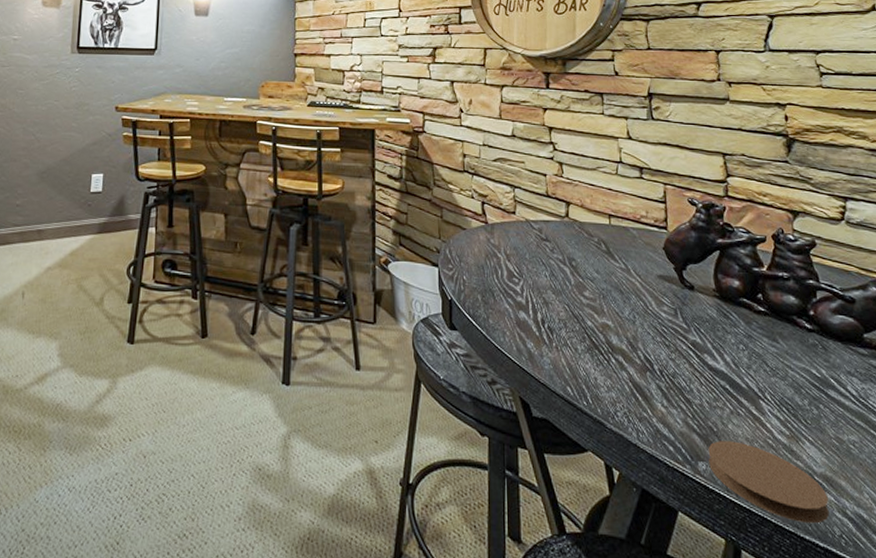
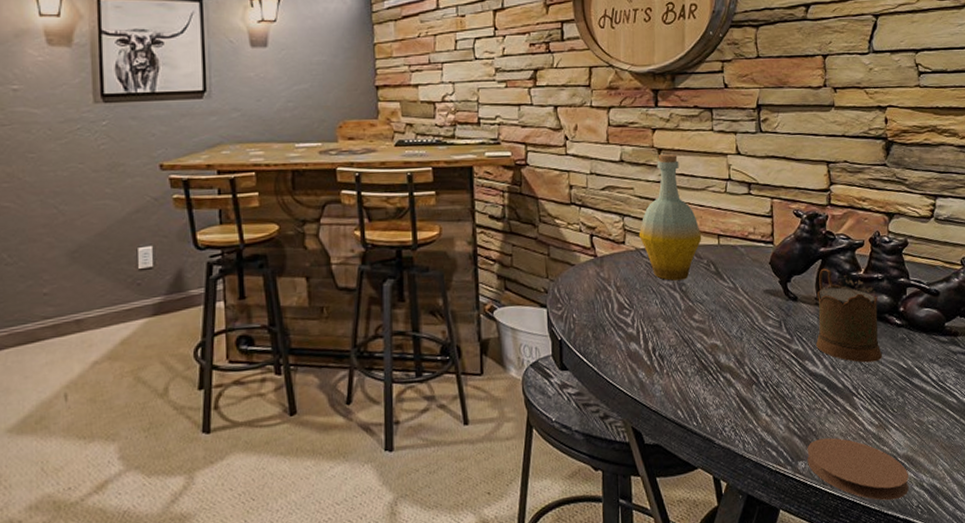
bottle: none [529,133,593,255] -> present [638,154,702,281]
beer mug: none [716,260,791,366] -> present [816,268,882,363]

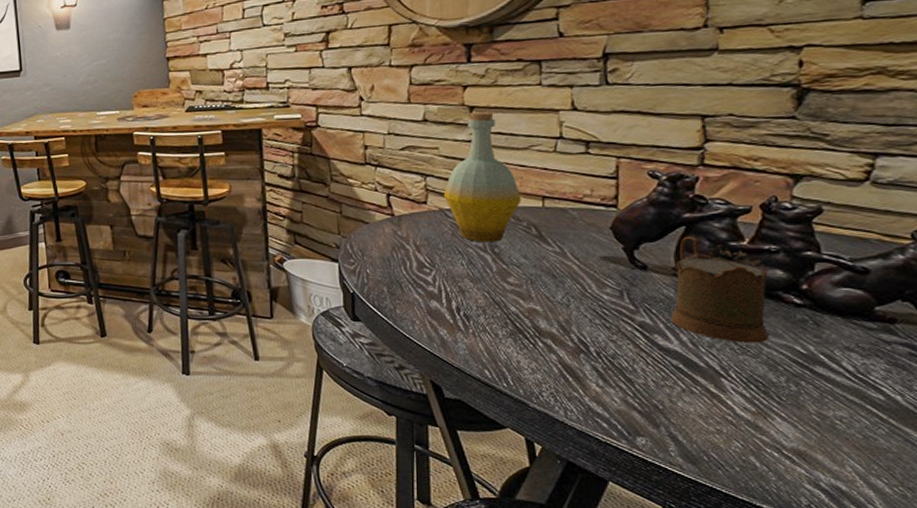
coaster: present [807,437,909,501] -> none [650,418,797,494]

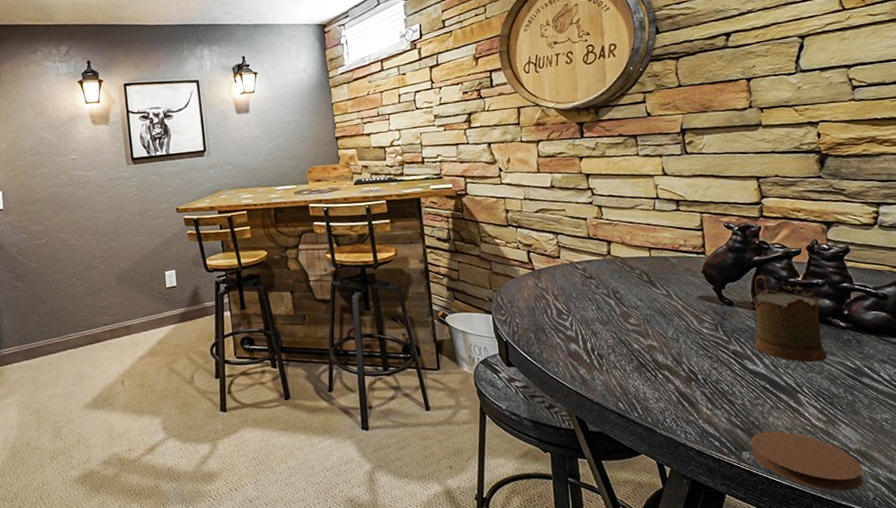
bottle: present [443,111,522,242] -> none [572,178,633,289]
coaster: none [650,418,797,494] -> present [751,431,864,492]

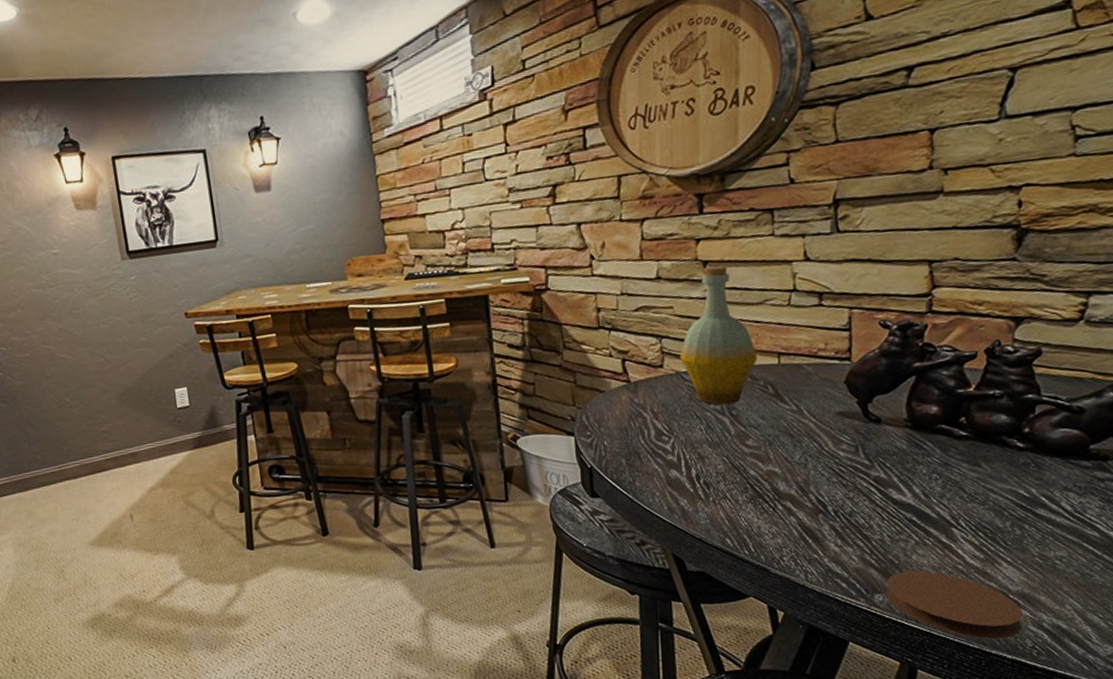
bottle: none [572,178,633,289] -> present [679,265,758,405]
beer mug: present [754,275,827,363] -> none [904,385,994,491]

